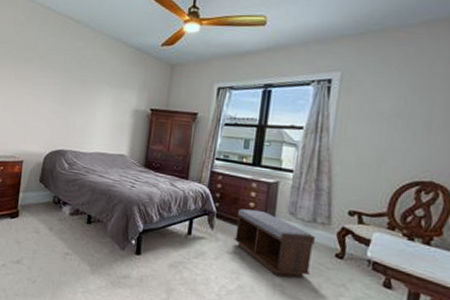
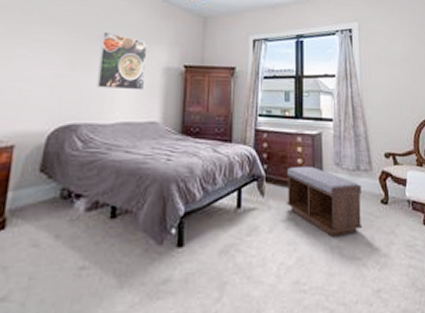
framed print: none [79,76,121,128] -> present [96,31,148,91]

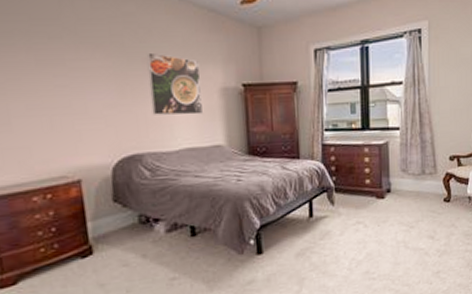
bench: present [286,166,363,237] -> none [354,174,426,234]

